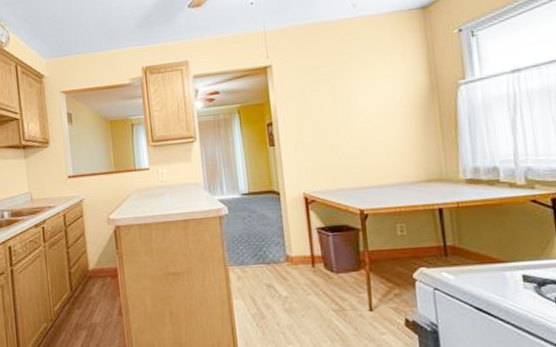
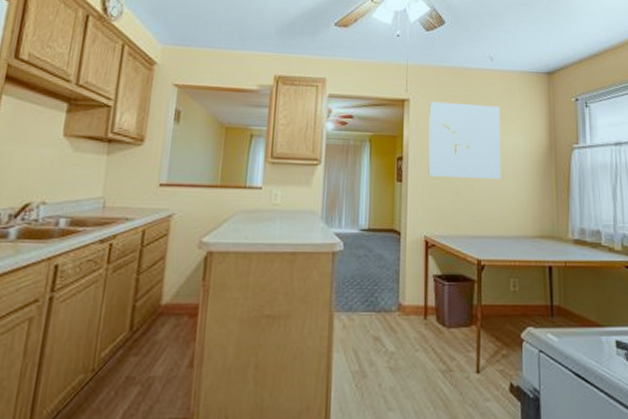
wall art: none [292,55,378,137] -> present [428,101,502,179]

